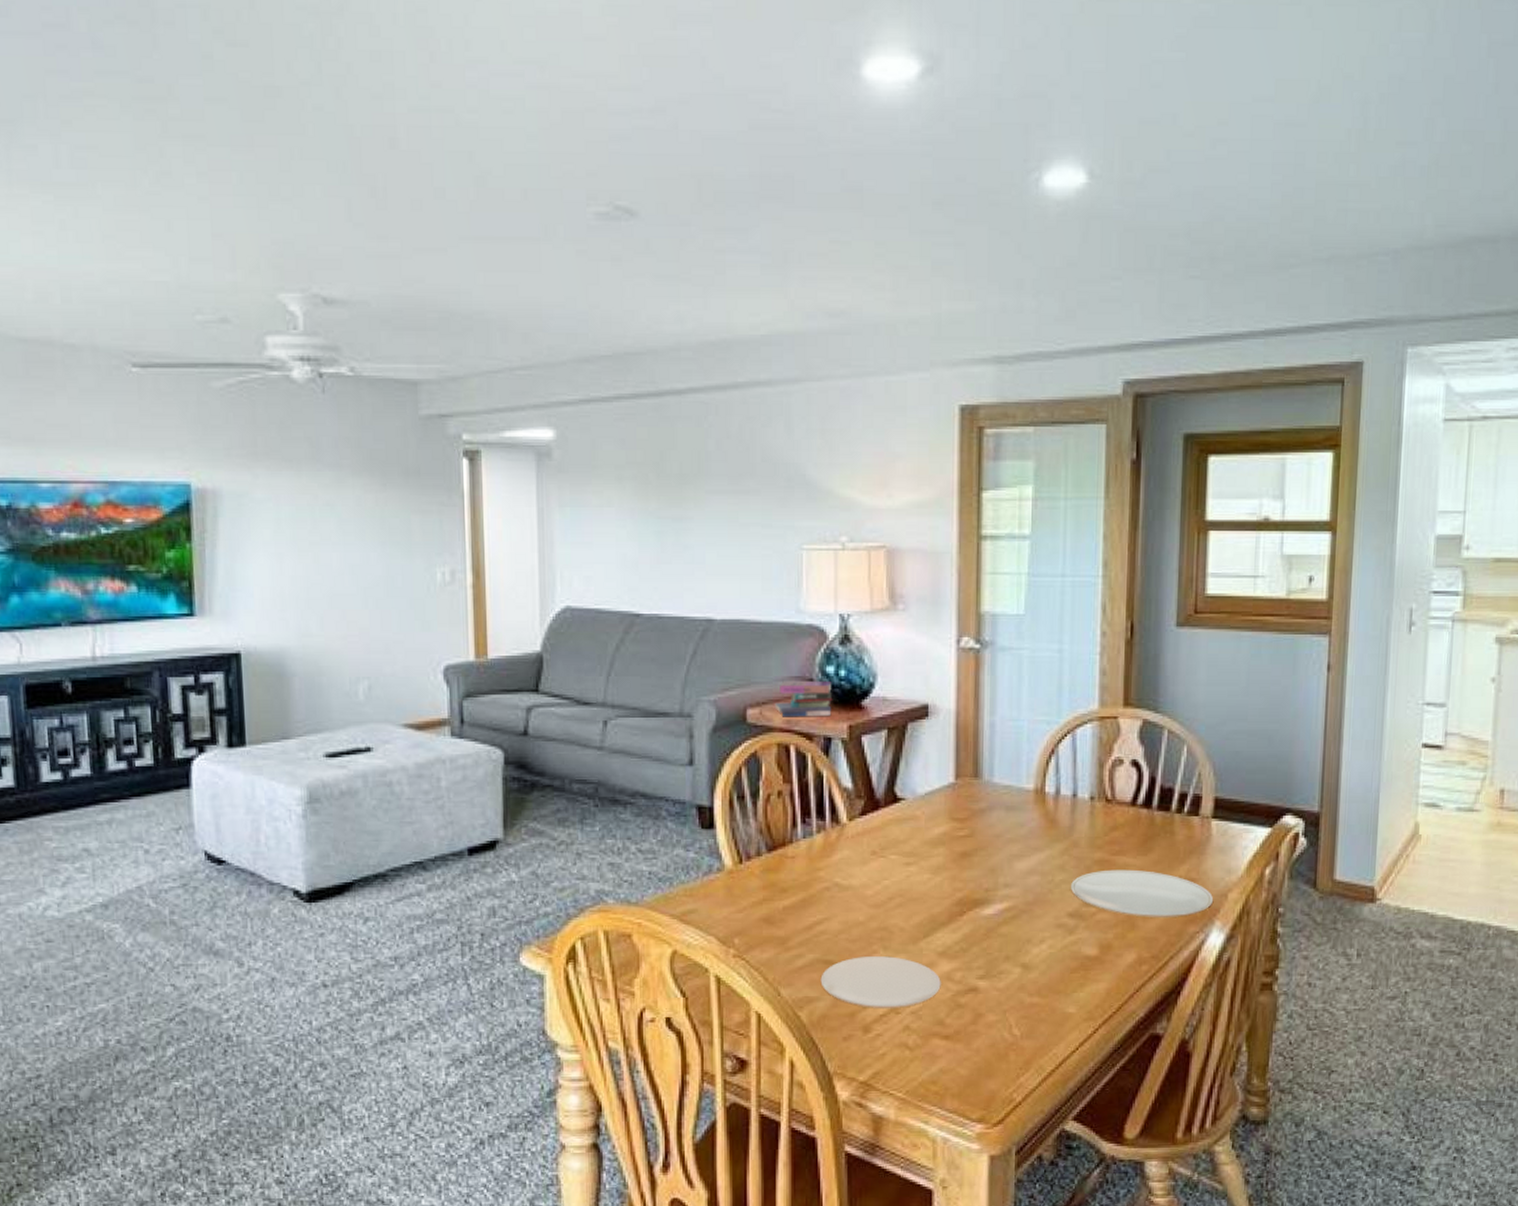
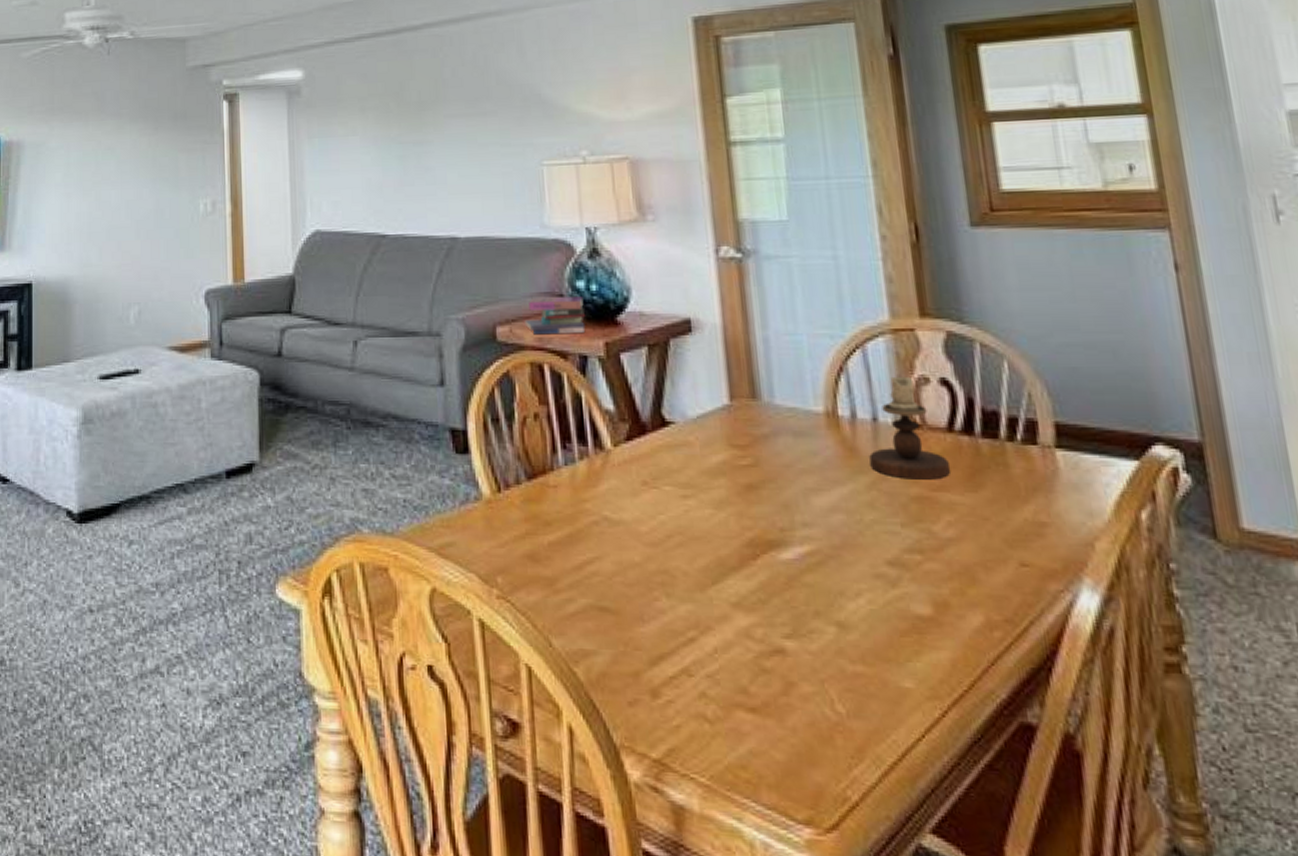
plate: present [820,956,941,1009] -> none [596,604,740,670]
candlestick: none [1066,758,1130,846] -> present [869,376,951,480]
plate: present [1071,869,1214,917] -> none [885,508,1077,571]

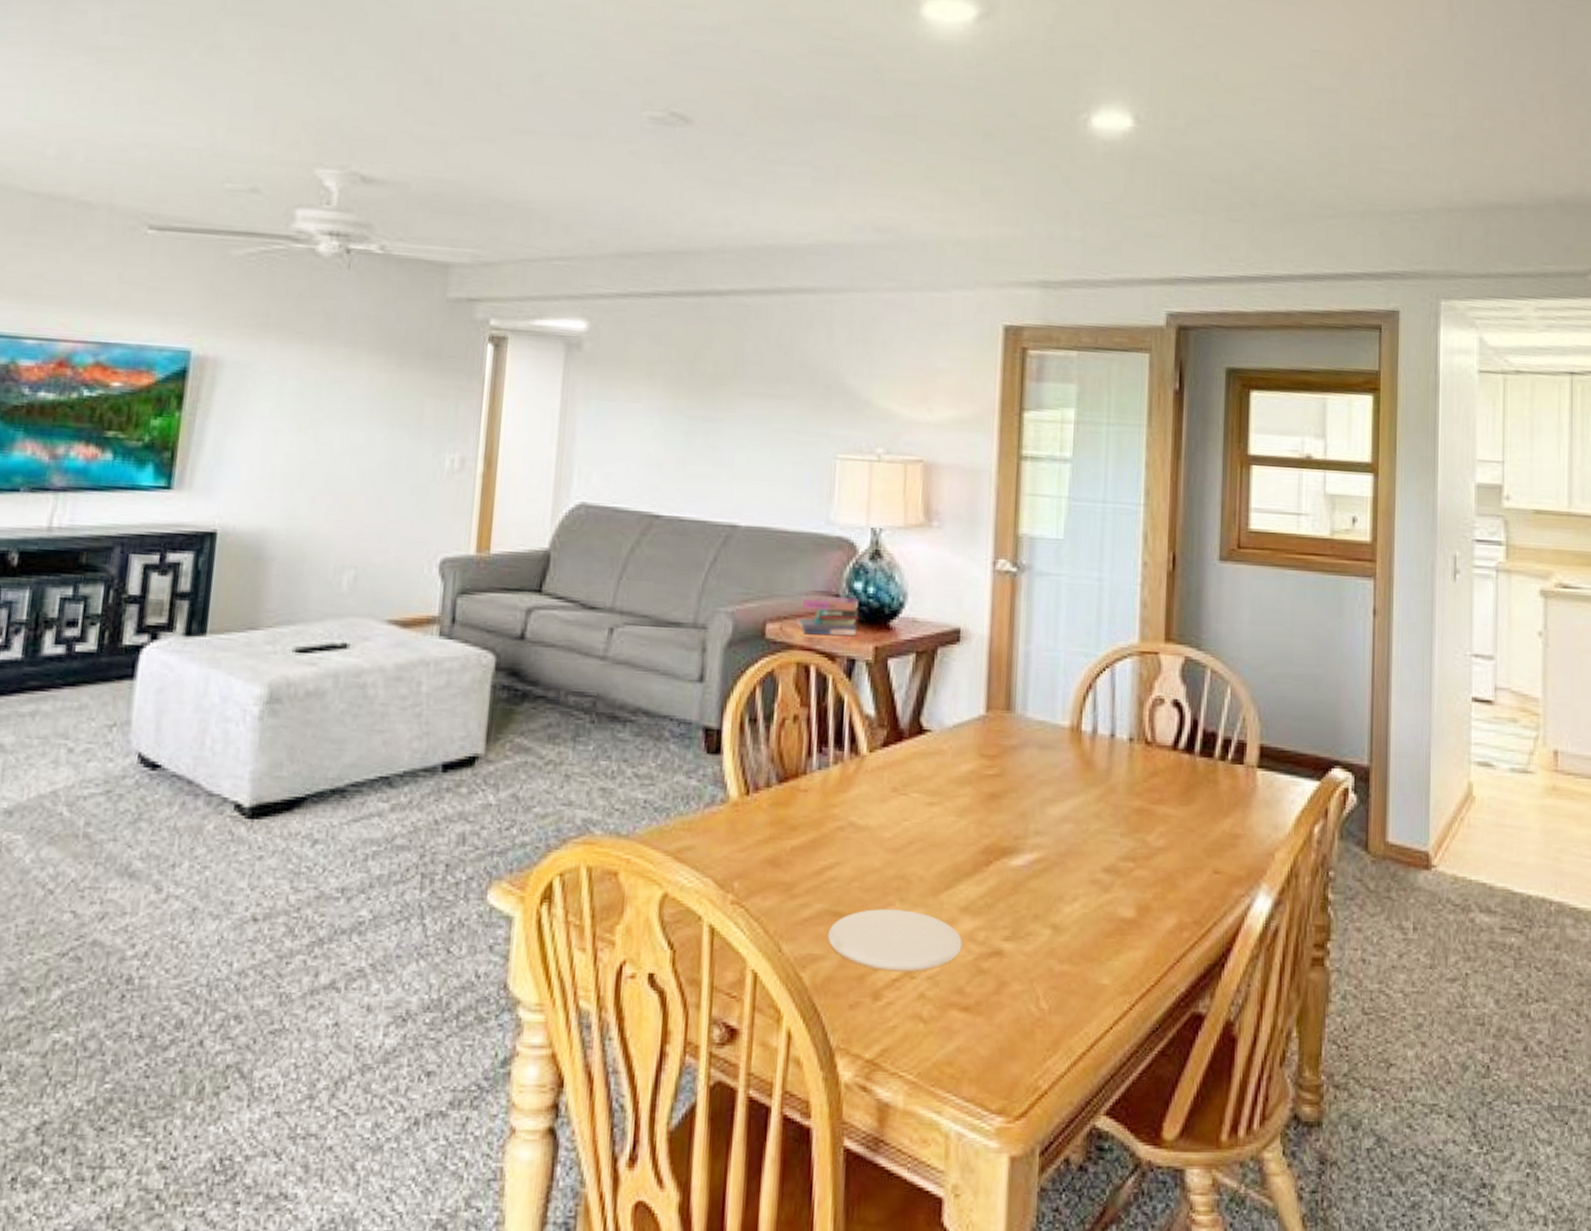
plate: none [596,604,740,670] -> present [827,909,962,973]
candlestick: present [869,376,951,480] -> none [1102,696,1170,794]

